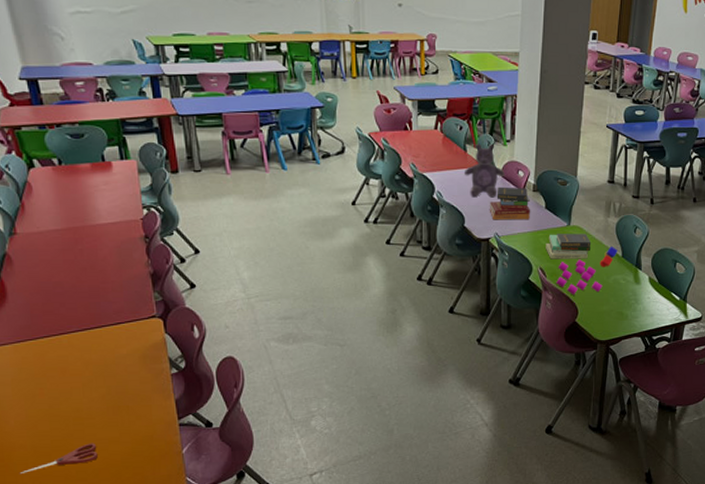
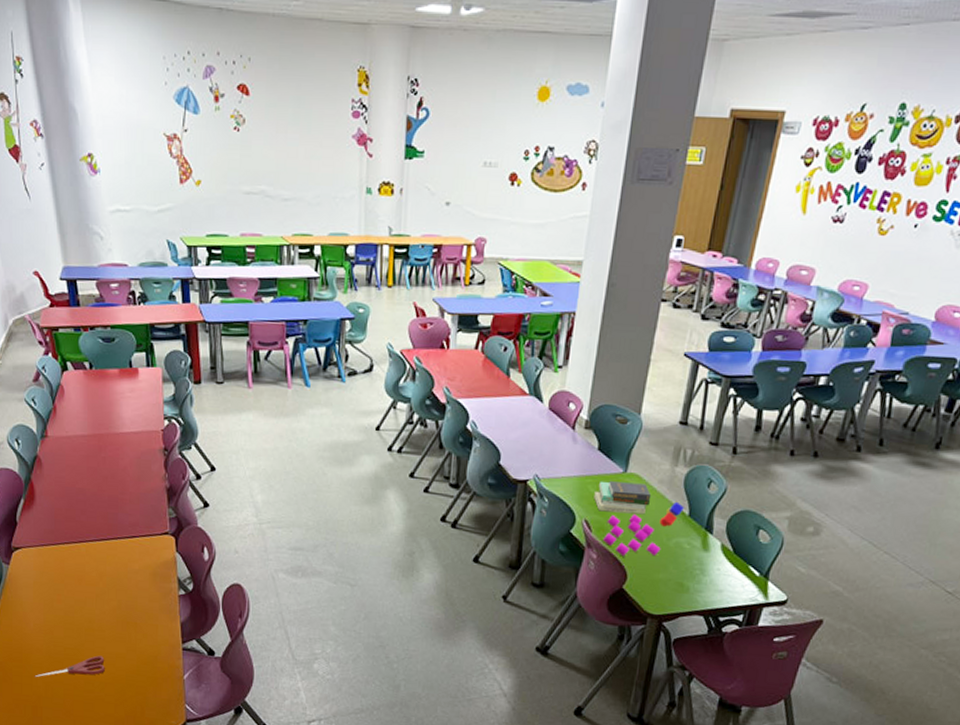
stuffed animal: present [463,143,505,198] -> none [504,367,553,433]
books: present [490,186,531,220] -> none [531,420,581,461]

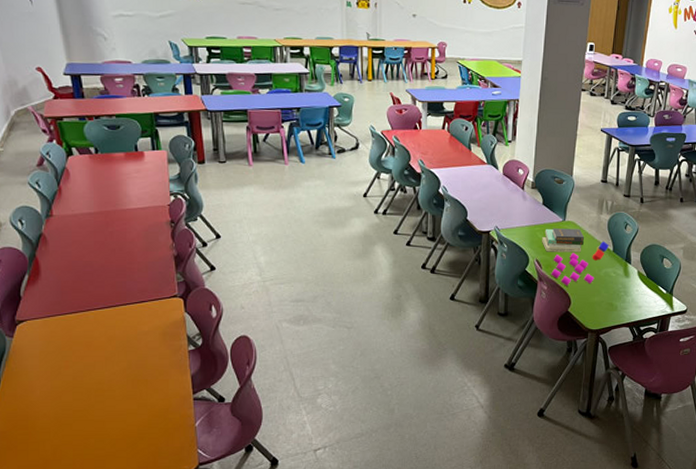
scissors: present [35,655,105,678] -> none [42,414,116,443]

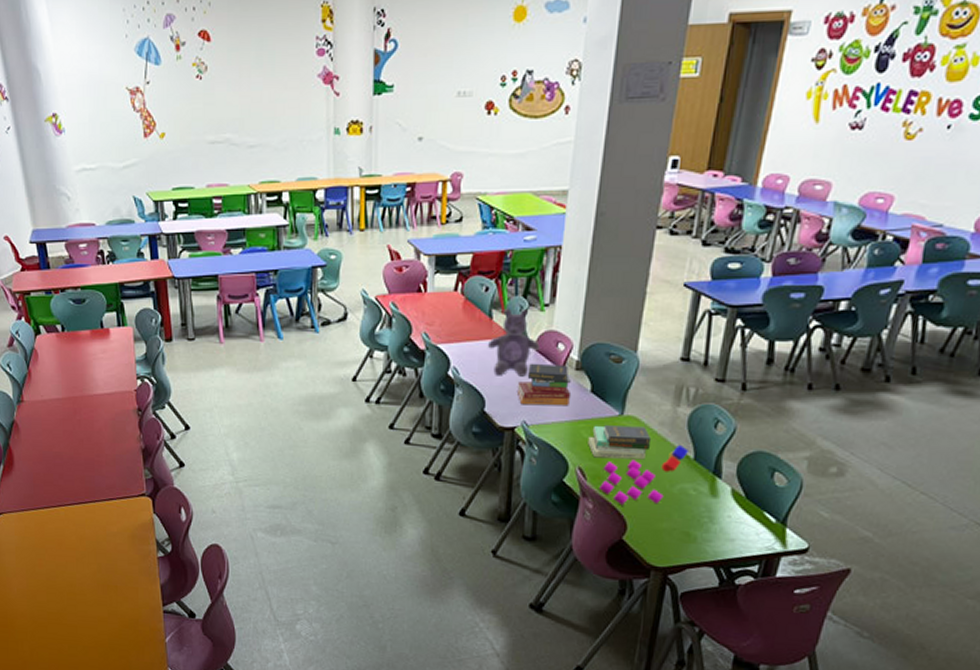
stuffed animal: none [467,143,506,194] -> present [487,308,540,377]
books: none [491,183,529,215] -> present [518,363,572,406]

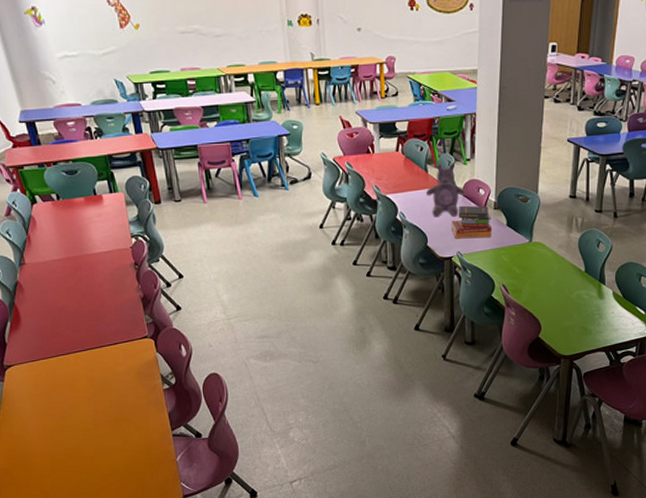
books: present [588,425,652,460] -> none [508,250,554,276]
toy blocks: present [599,445,688,506] -> none [519,262,580,311]

